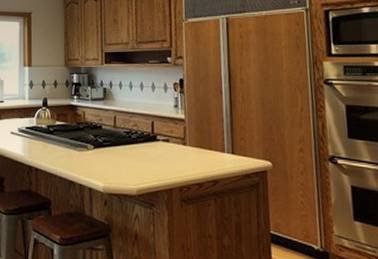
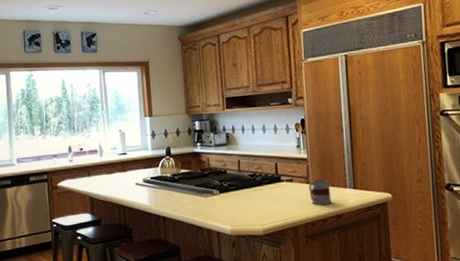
mug: none [185,141,209,169] -> present [308,179,332,205]

